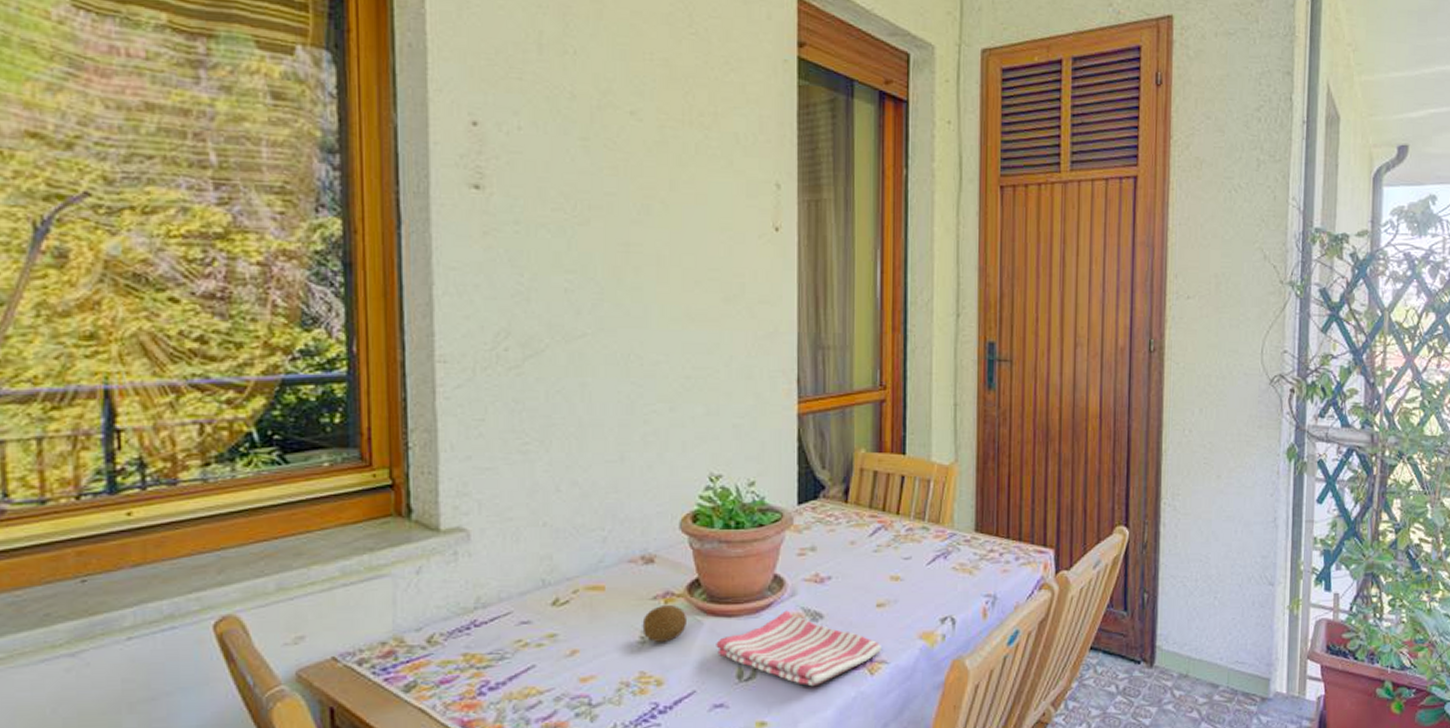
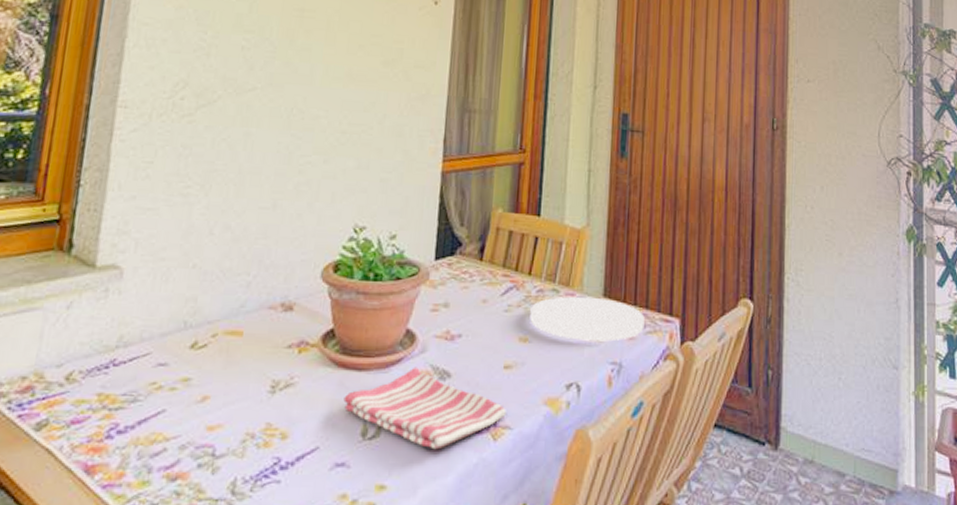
fruit: present [642,604,688,642] -> none [273,354,319,393]
plate: none [900,532,1018,576] -> present [530,296,645,342]

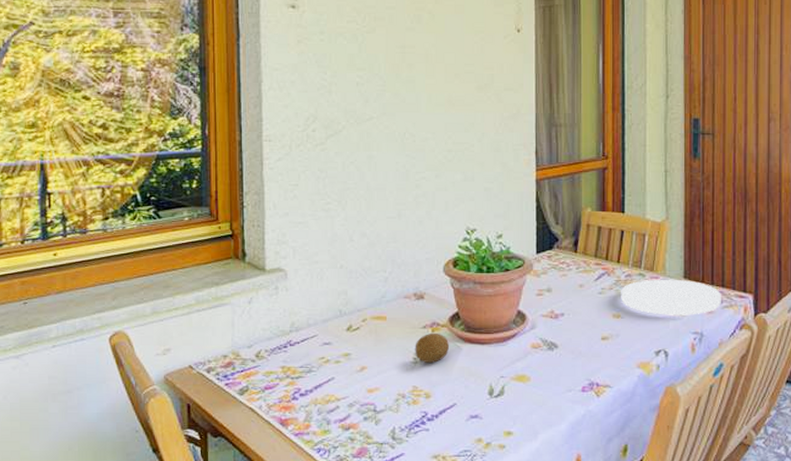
fruit: none [273,354,319,393] -> present [415,332,450,363]
dish towel: present [343,367,506,450] -> none [472,340,606,404]

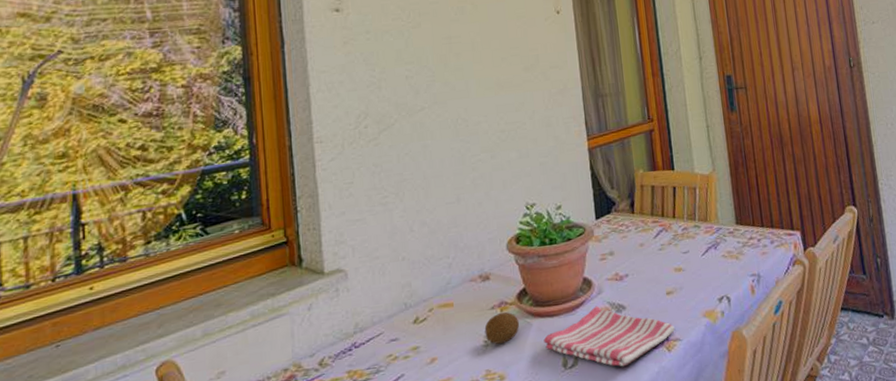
dish towel: none [472,340,606,404] -> present [543,306,675,367]
plate: present [621,279,721,315] -> none [679,226,773,263]

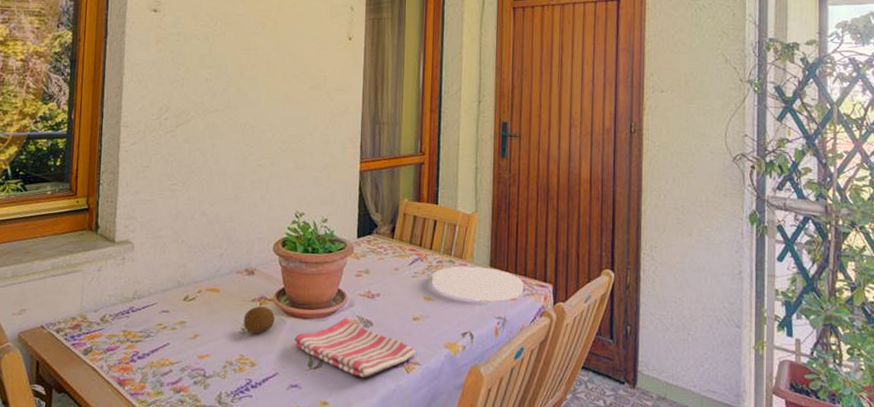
plate: none [679,226,773,263] -> present [432,266,524,301]

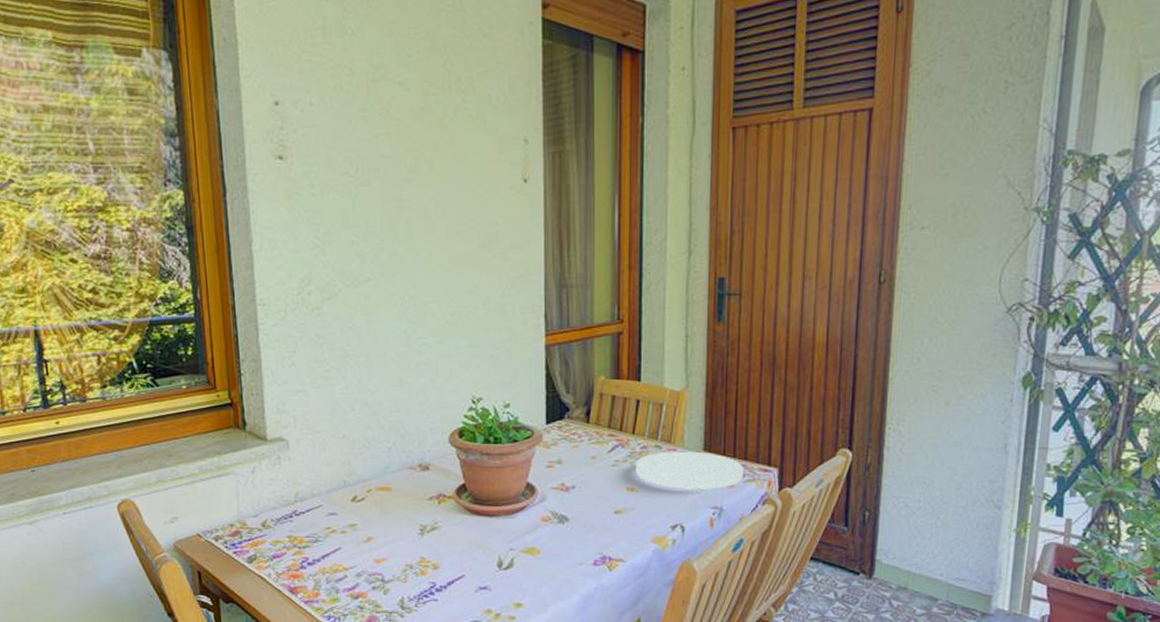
fruit: present [243,306,275,334] -> none [421,504,457,534]
dish towel: present [294,317,416,378] -> none [480,513,619,577]

